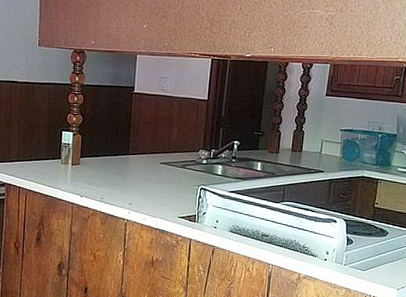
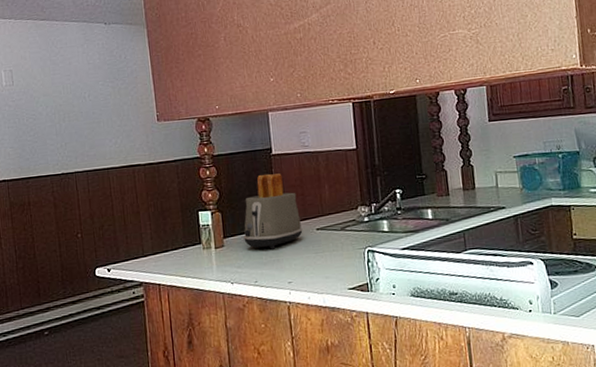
toaster: none [97,109,149,174] -> present [243,173,303,250]

